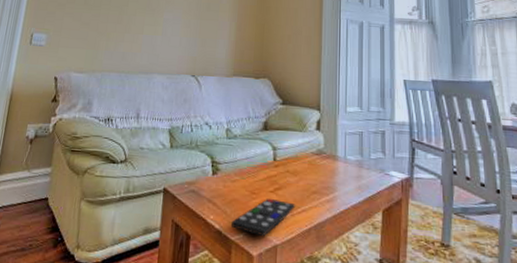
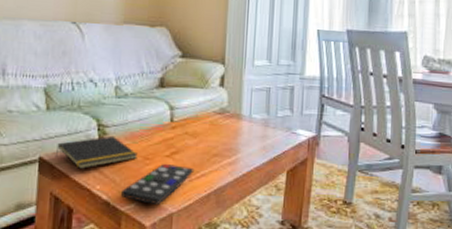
notepad: none [176,171,245,200] -> present [55,135,138,169]

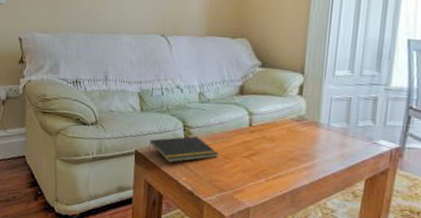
remote control: present [121,164,195,206] -> none [204,164,271,200]

